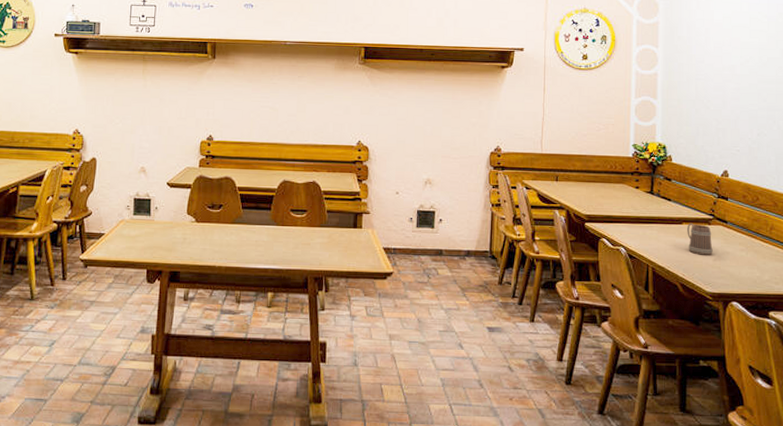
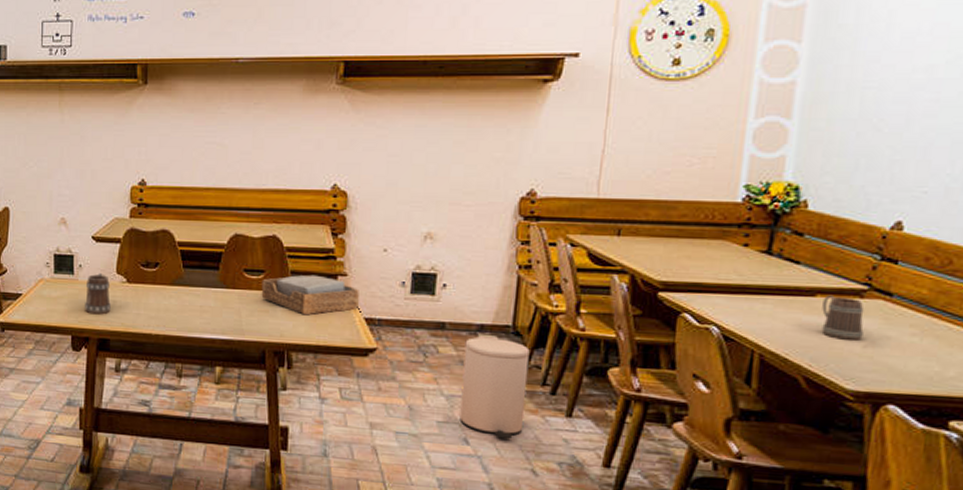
beer mug: none [159,213,181,251] -> present [85,272,111,315]
napkin holder: none [304,213,379,247] -> present [261,275,359,316]
pedal bin: none [455,259,503,343] -> present [459,335,530,440]

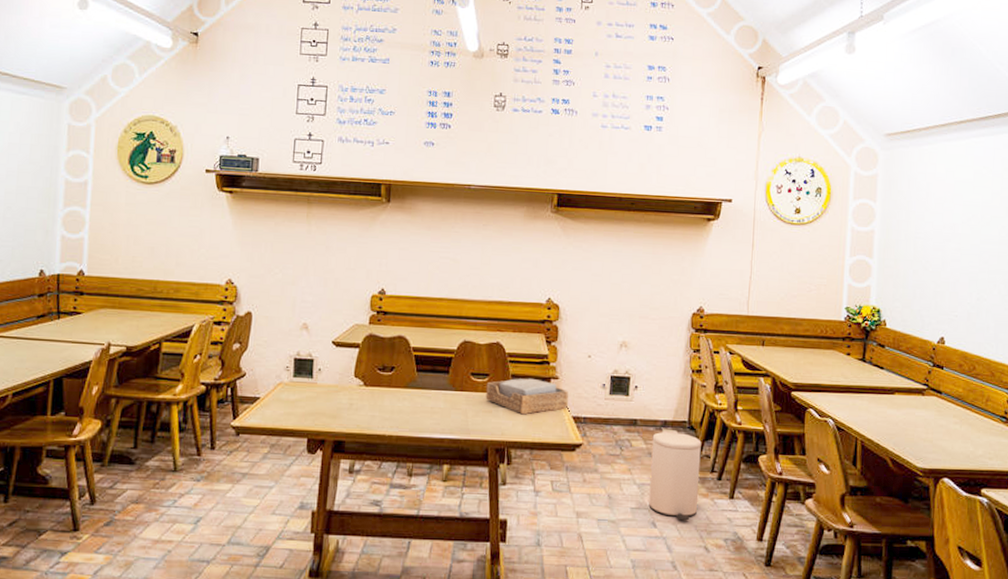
beer mug: present [85,272,111,315] -> none [322,376,348,417]
beer mug: present [821,294,865,341] -> none [899,393,926,428]

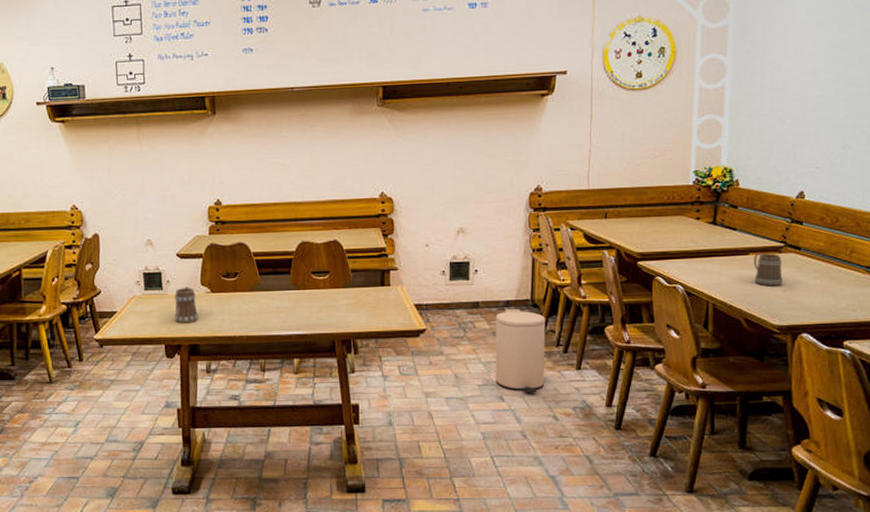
beer mug: none [322,376,348,417] -> present [175,285,198,324]
napkin holder: present [485,378,568,415] -> none [327,271,409,307]
beer mug: none [899,393,926,428] -> present [754,252,783,287]

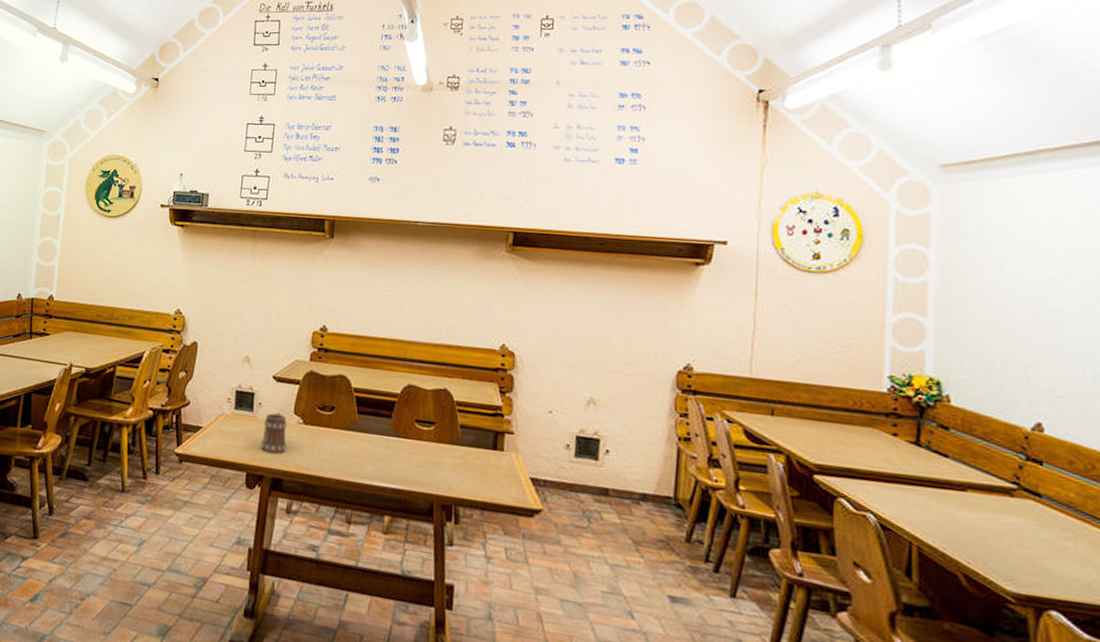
pedal bin: present [495,309,546,394] -> none [624,504,692,617]
beer mug: present [754,252,783,287] -> none [975,491,1017,540]

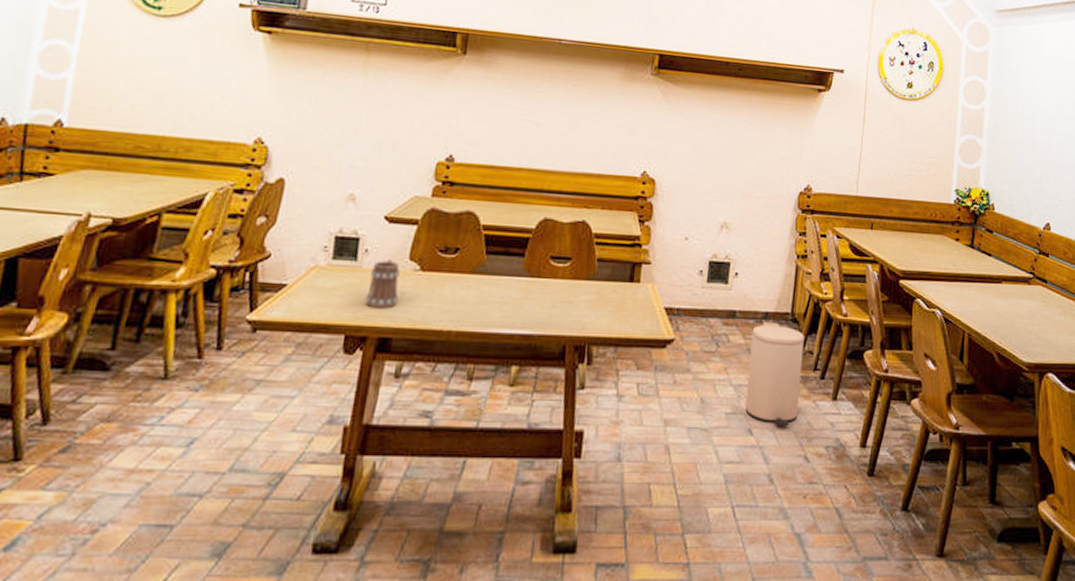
pedal bin: none [624,504,692,617] -> present [745,323,805,427]

